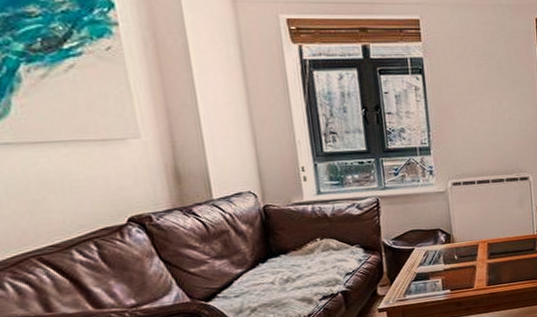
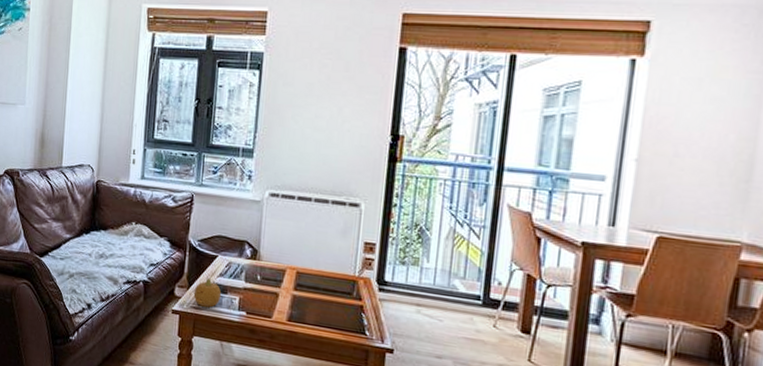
fruit: none [397,271,425,297] -> present [193,278,222,308]

